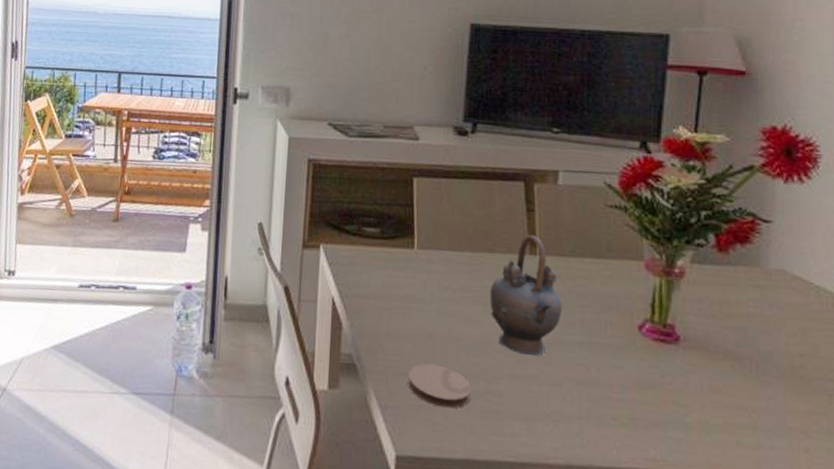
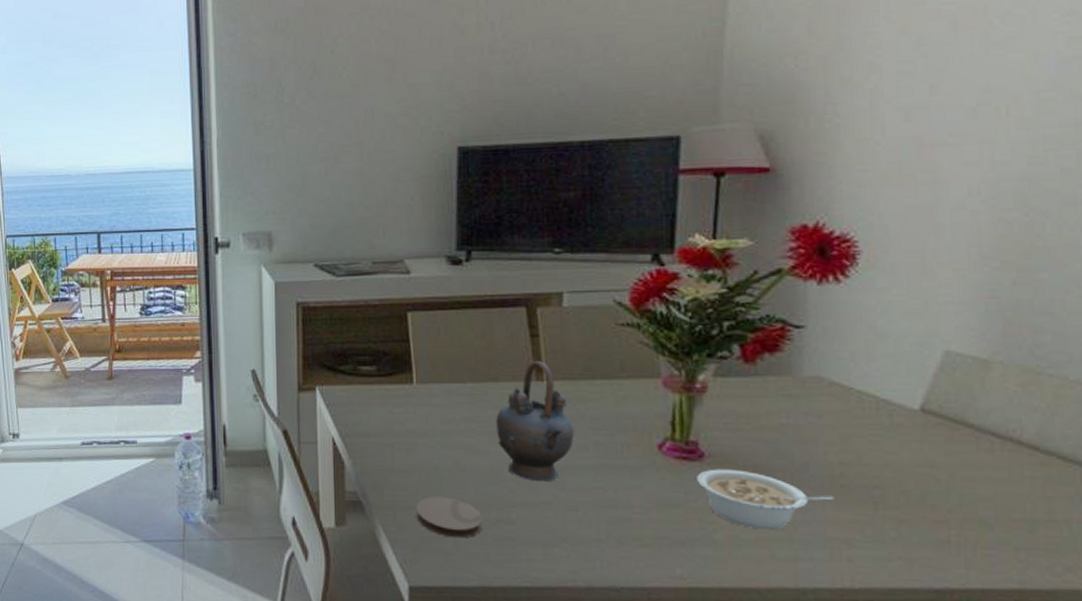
legume: none [673,353,794,417] -> present [697,469,834,531]

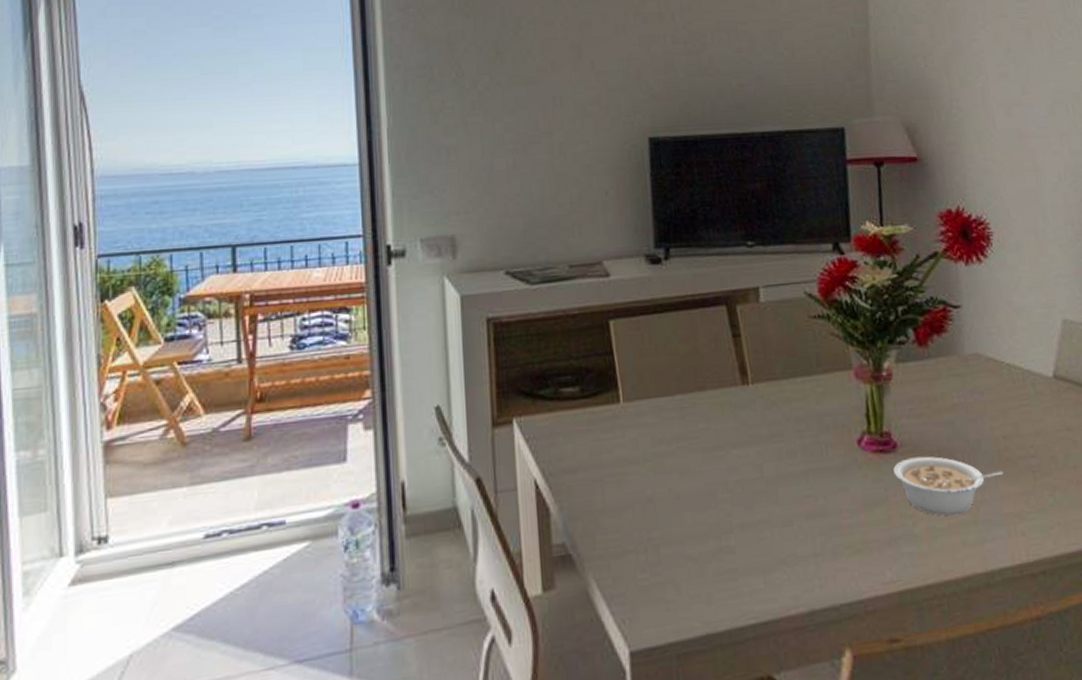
coaster: present [416,496,482,539] -> none [631,532,703,582]
teapot: present [496,360,575,483] -> none [706,362,783,499]

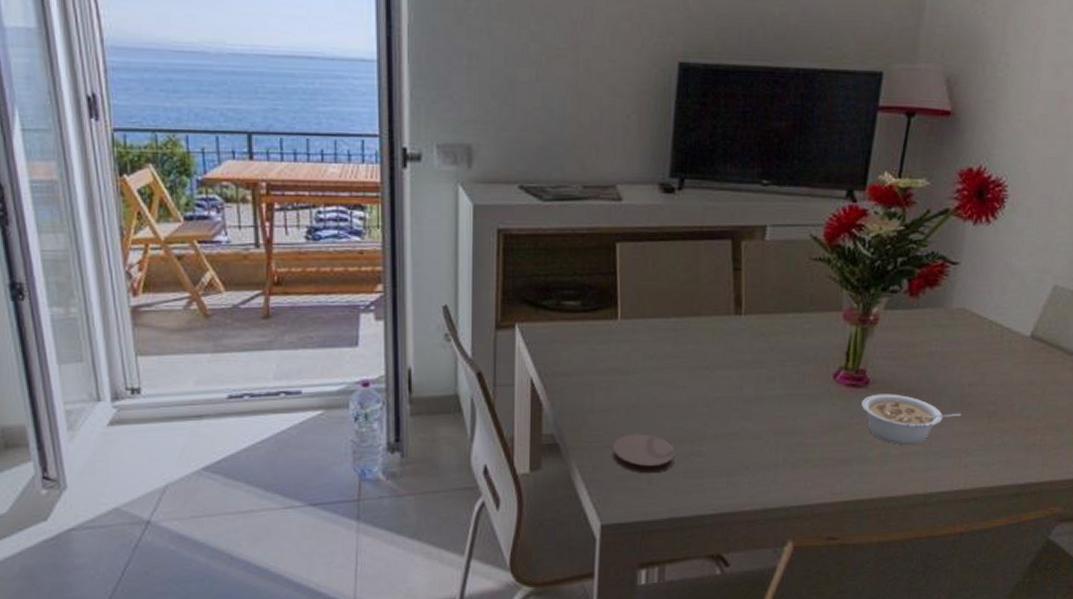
coaster: none [631,532,703,582] -> present [612,434,675,474]

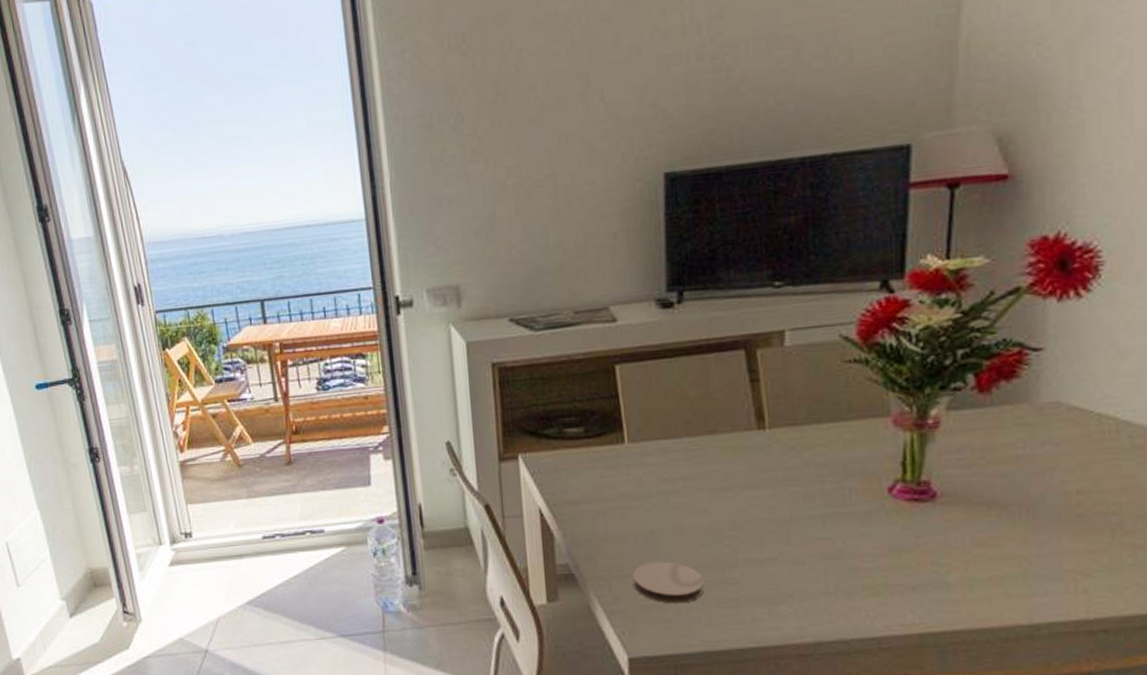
legume: present [861,394,962,446] -> none [929,507,1071,568]

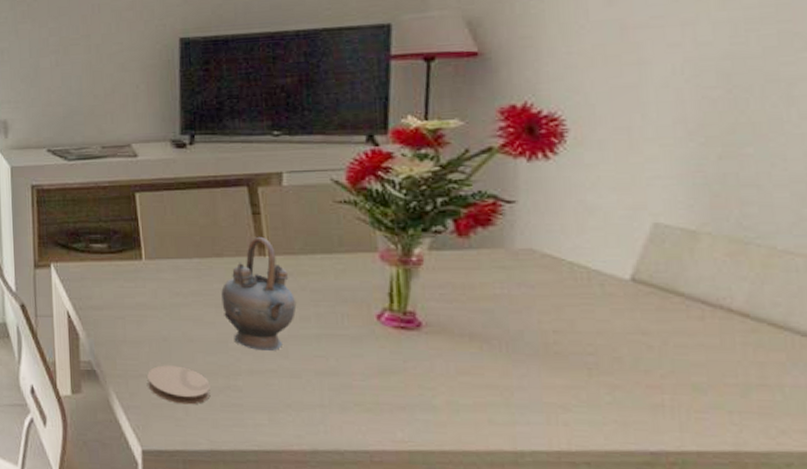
teapot: none [715,407,800,538] -> present [221,236,297,352]

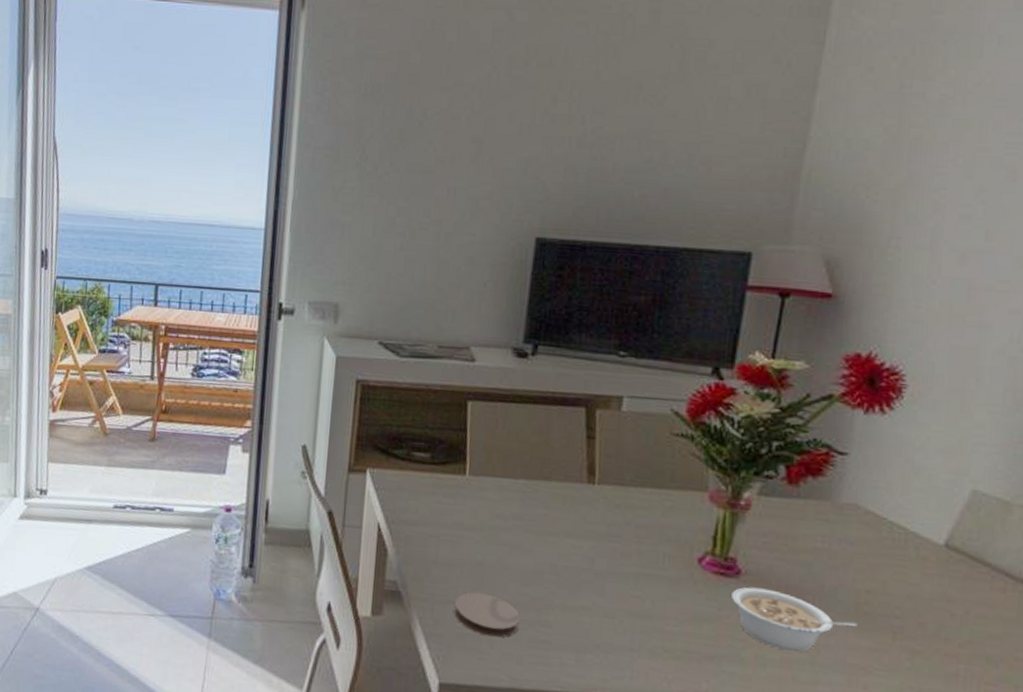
teapot: present [221,236,297,352] -> none [543,462,620,587]
legume: none [415,337,549,396] -> present [731,587,858,653]

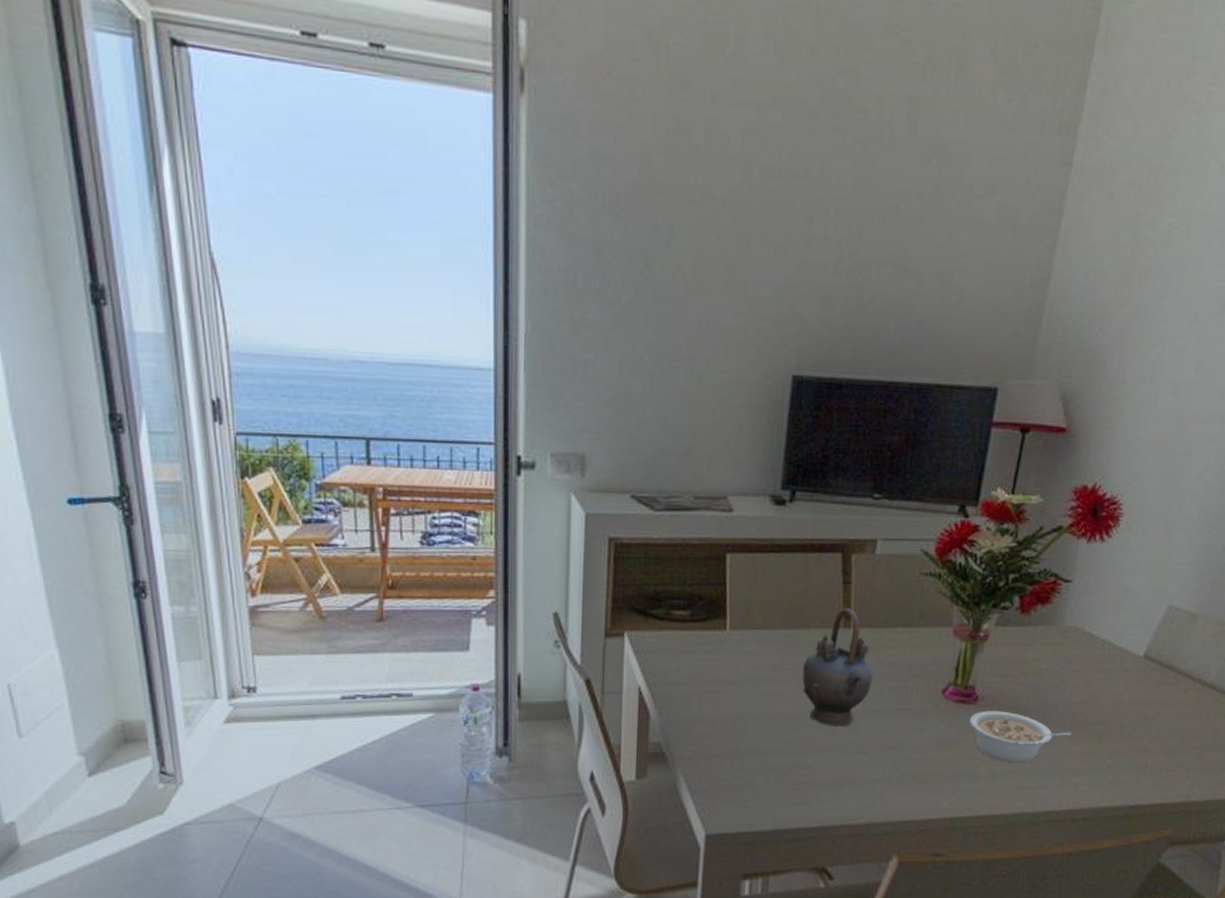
coaster: present [454,592,520,638] -> none [718,744,781,785]
teapot: none [543,462,620,587] -> present [802,607,873,728]

